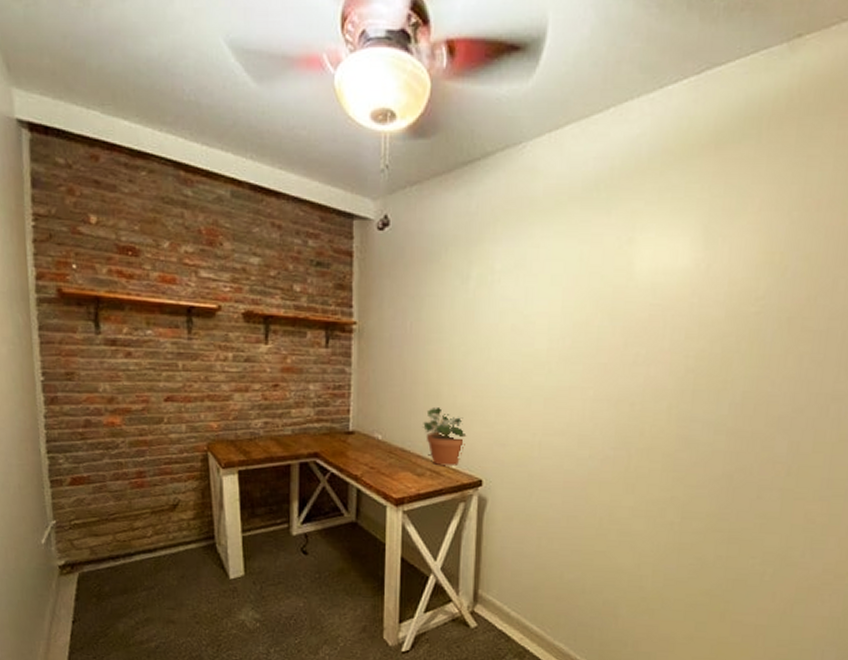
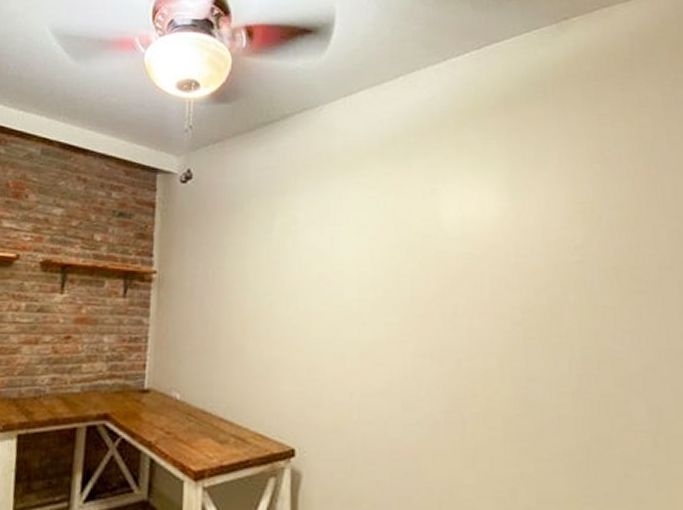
potted plant: present [423,408,466,467] -> none [226,363,274,432]

